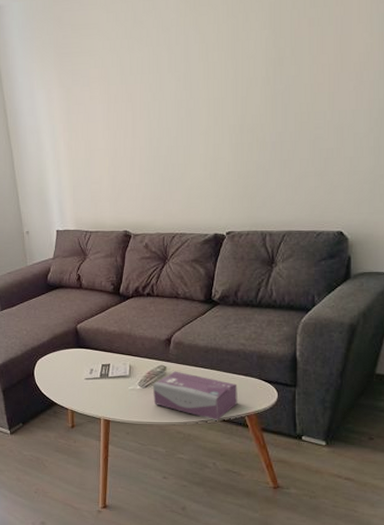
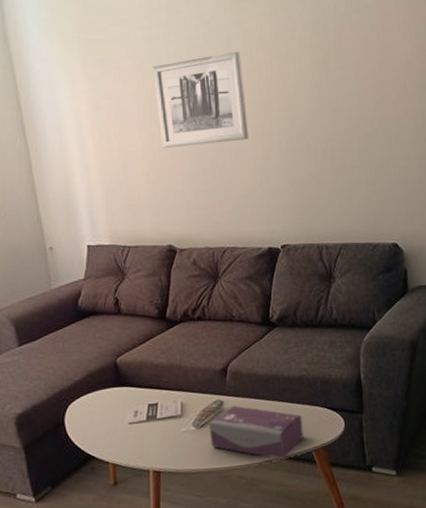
wall art: none [116,54,201,146] -> present [152,51,248,148]

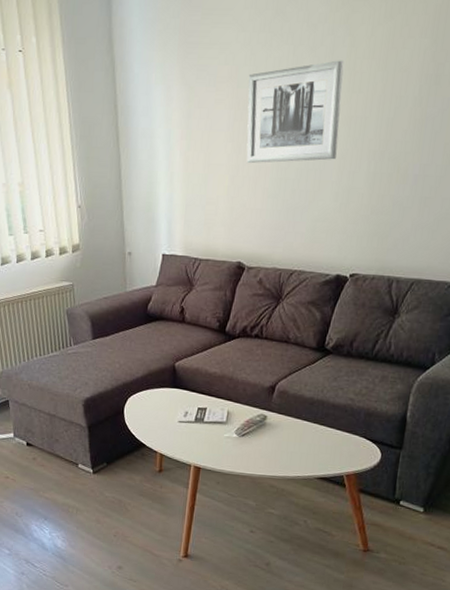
tissue box: present [208,405,303,459] -> none [249,421,340,477]

